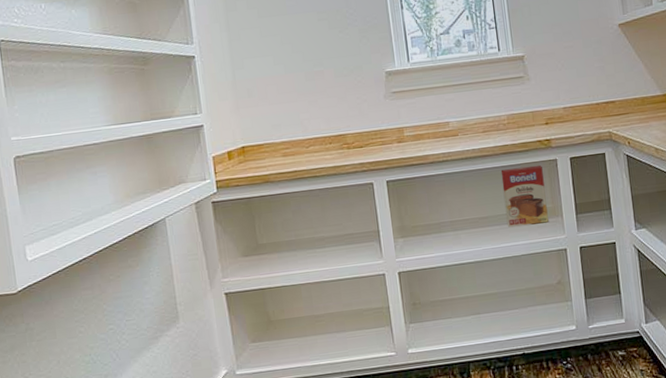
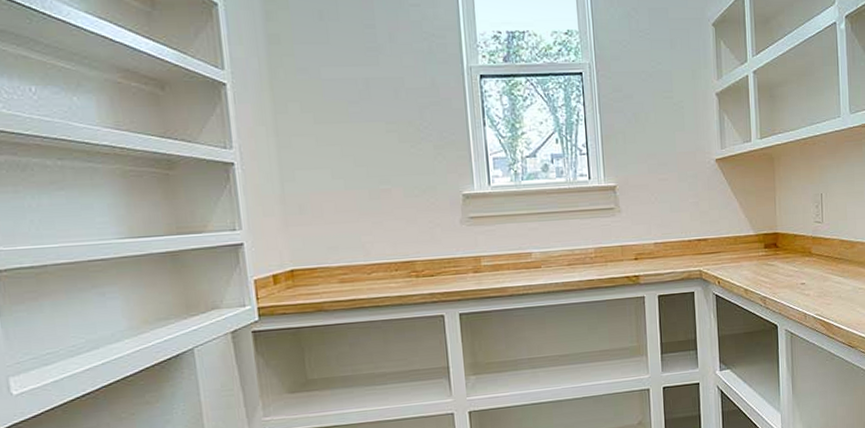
food box: present [500,164,549,228] -> none [585,301,633,366]

